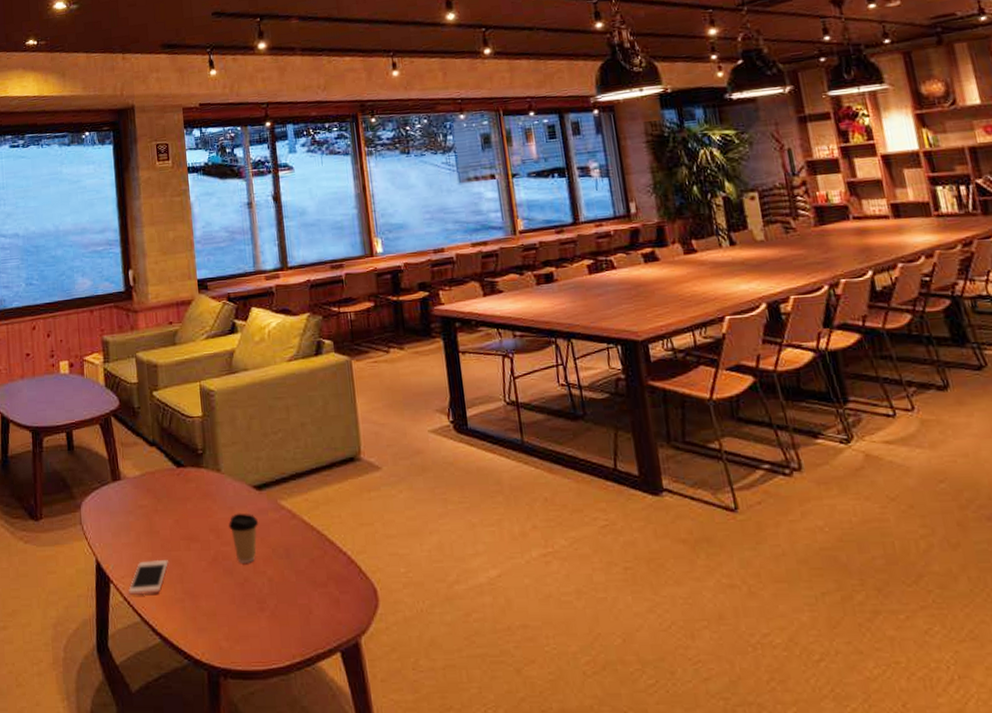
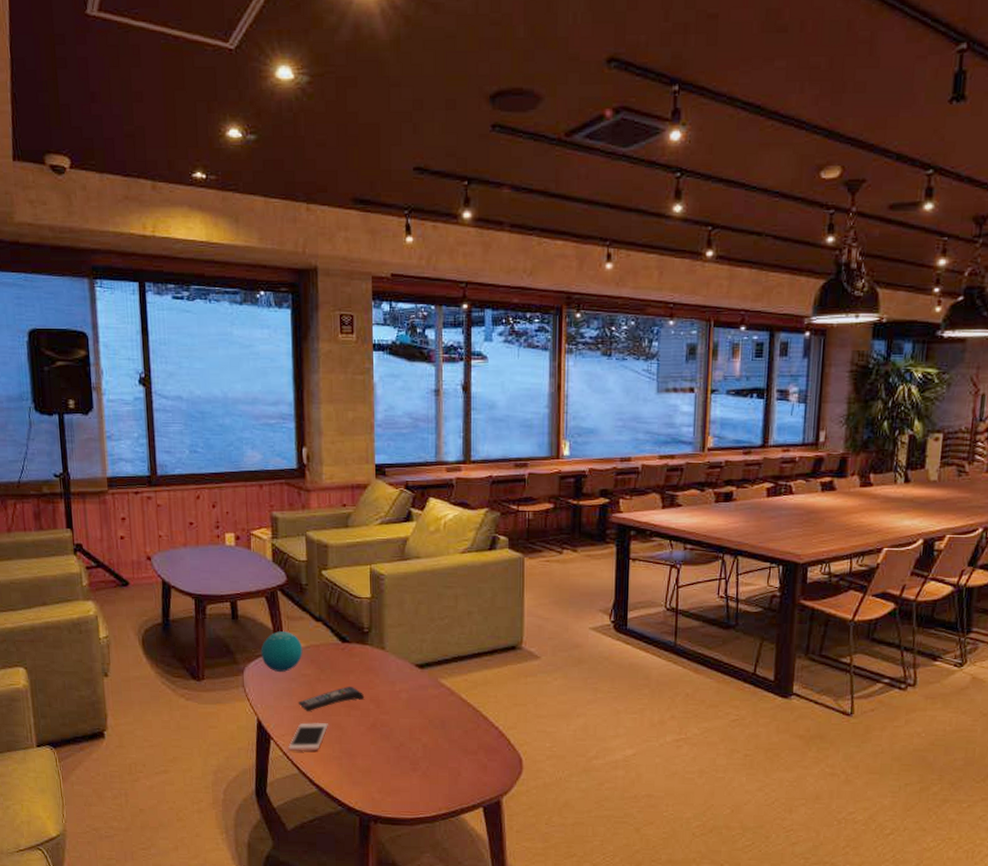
decorative orb: none [97,459,139,505] -> present [261,631,303,672]
remote control: none [136,516,204,548] -> present [297,687,365,712]
coffee cup: present [229,513,259,563] -> none [389,687,418,731]

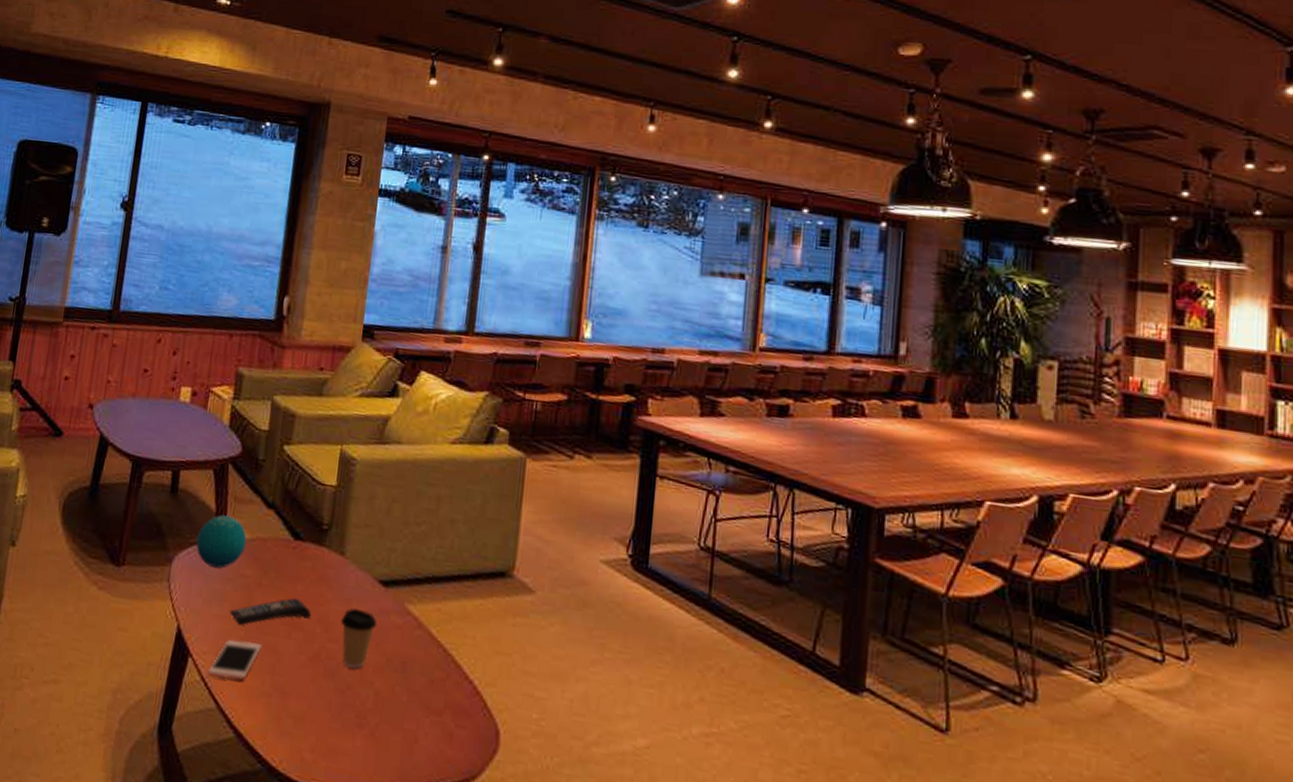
coffee cup: none [389,687,418,731] -> present [341,607,378,669]

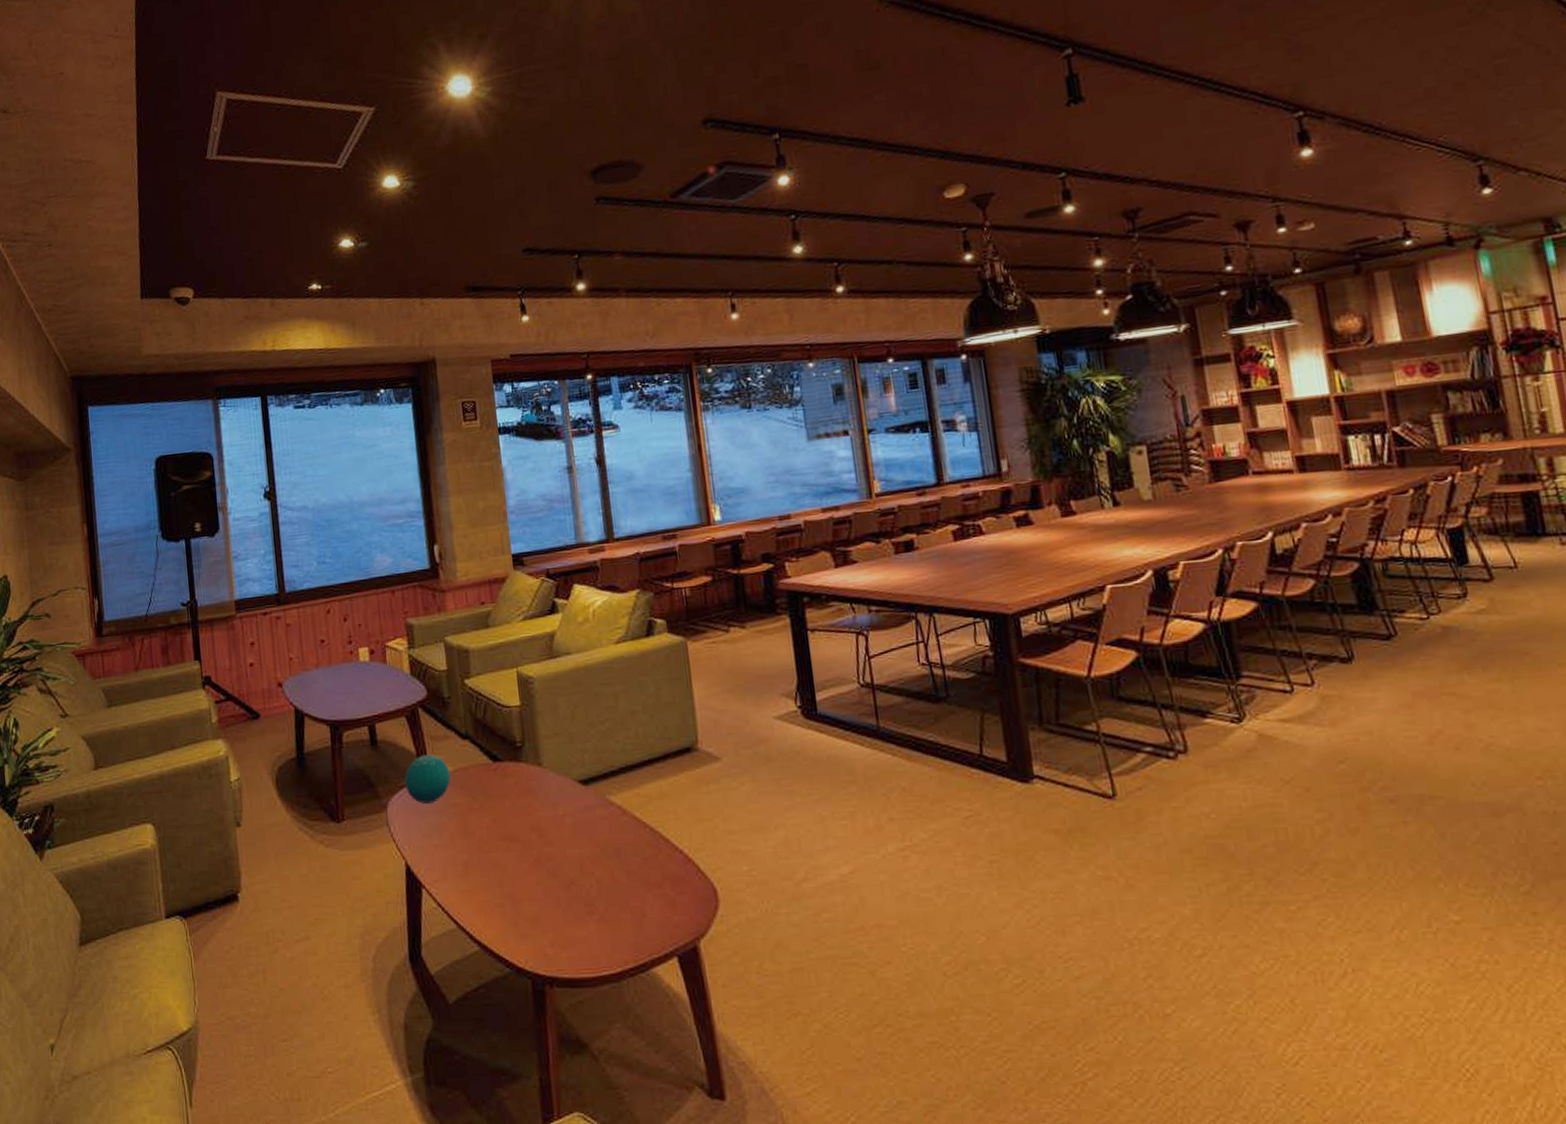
cell phone: present [208,640,262,680] -> none [442,862,486,901]
remote control: present [229,598,312,626] -> none [449,814,525,850]
coffee cup: present [341,607,378,669] -> none [552,810,586,864]

